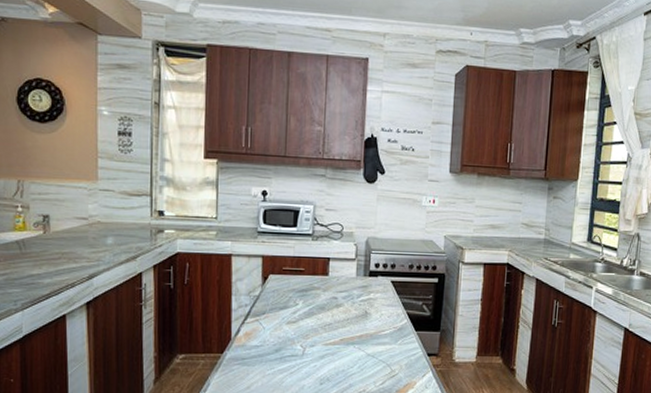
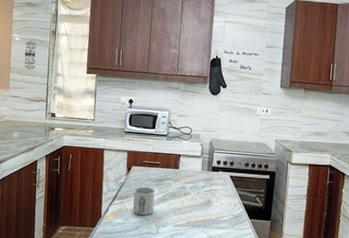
mug: none [271,300,299,335] -> present [133,187,155,216]

